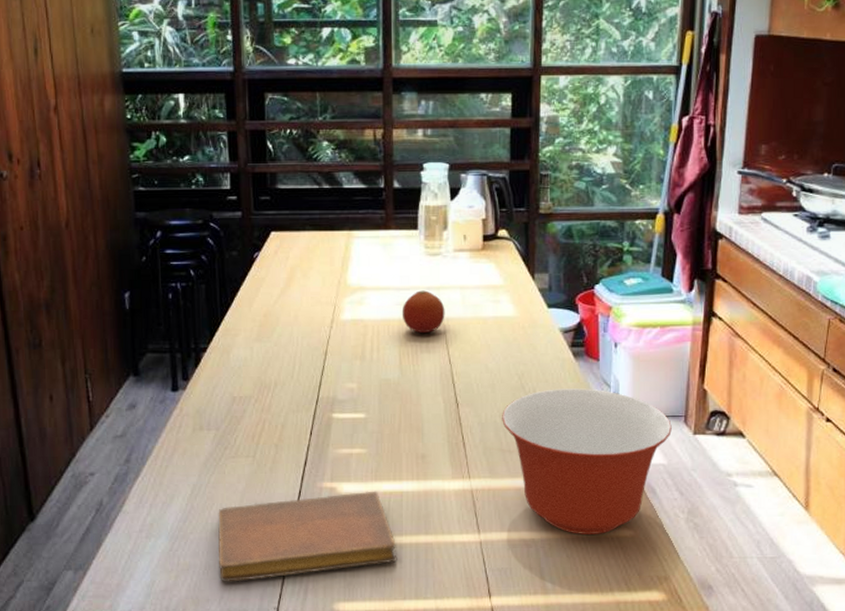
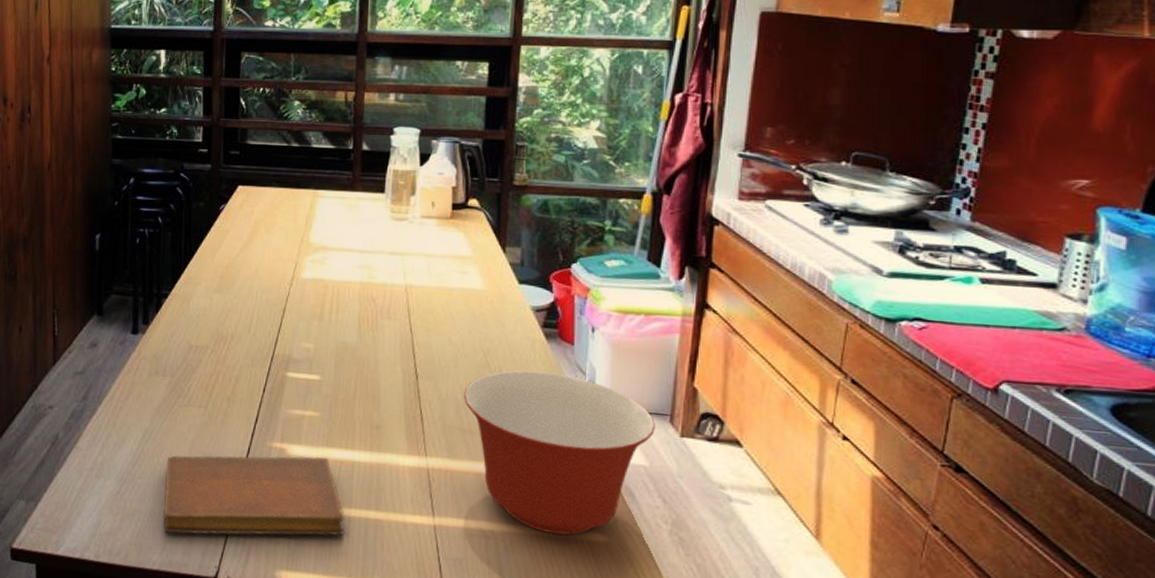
fruit: present [402,290,445,334] -> none [363,255,409,299]

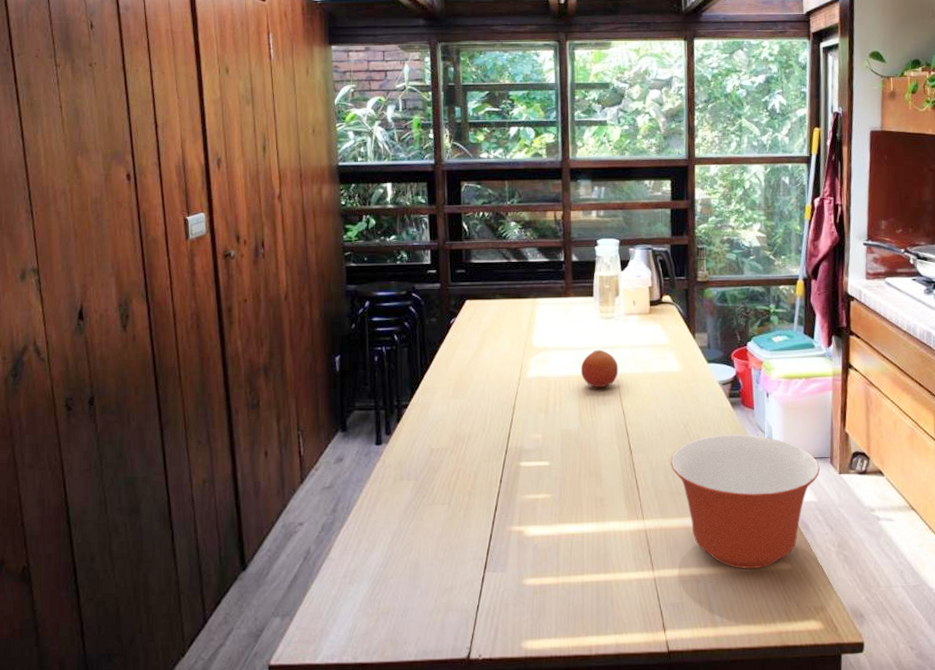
notebook: present [163,455,345,536] -> none [415,533,580,624]
fruit: none [363,255,409,299] -> present [580,350,619,388]

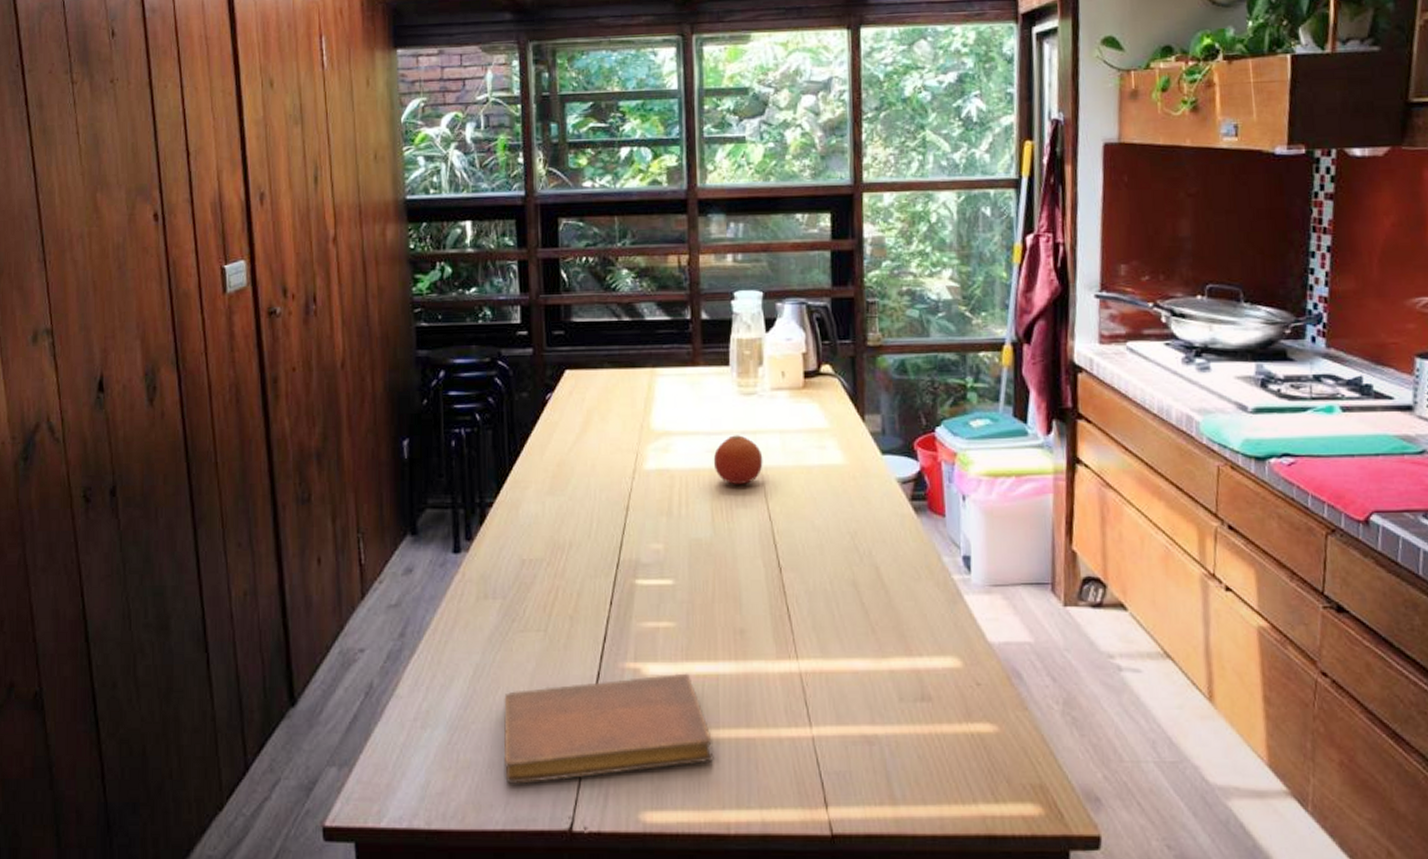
notebook: none [415,533,580,624] -> present [503,673,714,784]
mixing bowl: present [670,434,820,570] -> none [833,550,1037,731]

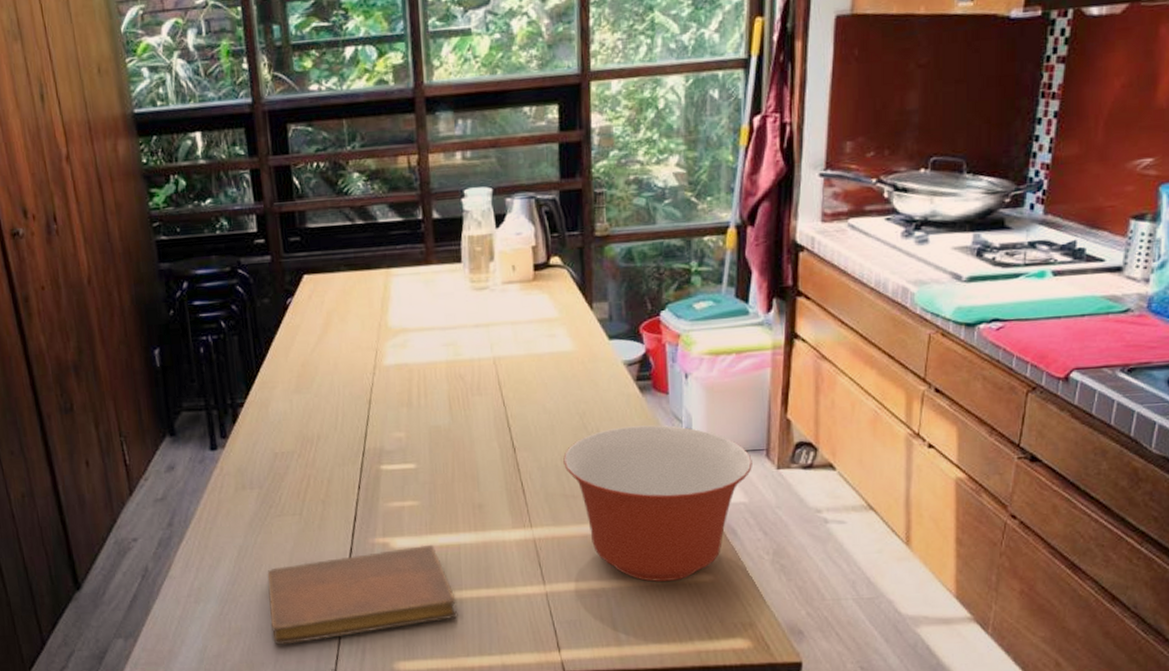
fruit: present [713,435,763,485] -> none [449,328,496,375]
mixing bowl: none [833,550,1037,731] -> present [563,425,752,582]

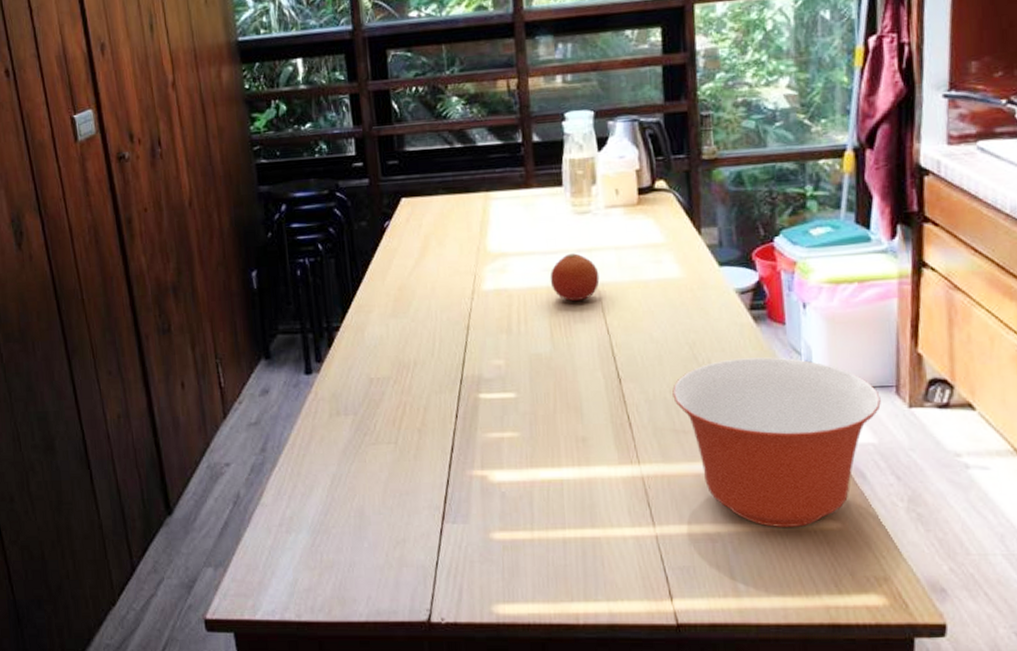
notebook: present [267,544,458,645] -> none [360,479,561,581]
fruit: none [449,328,496,375] -> present [550,253,600,302]

